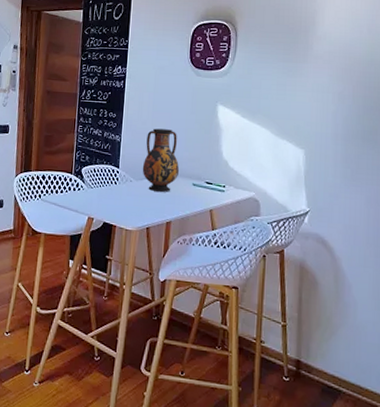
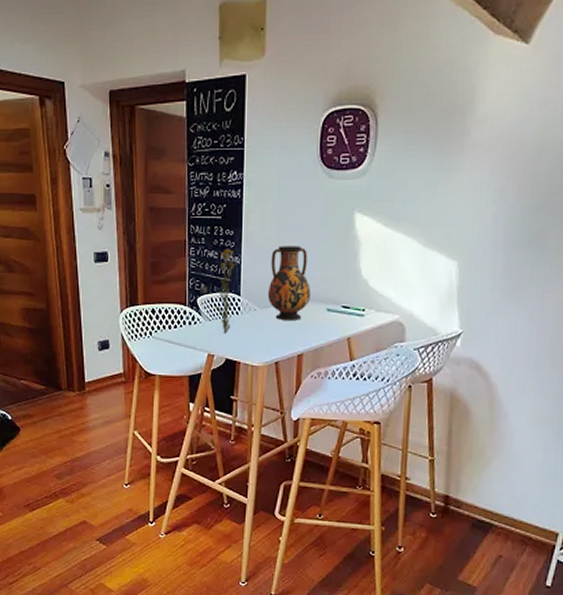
flower: none [85,129,116,200] -> present [200,249,236,334]

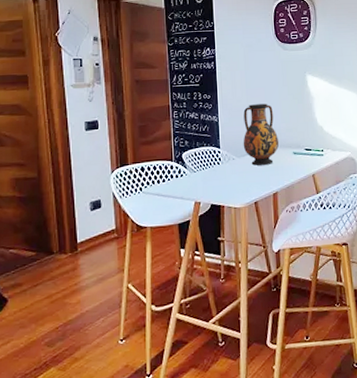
flower: present [200,249,236,334] -> none [185,110,214,183]

